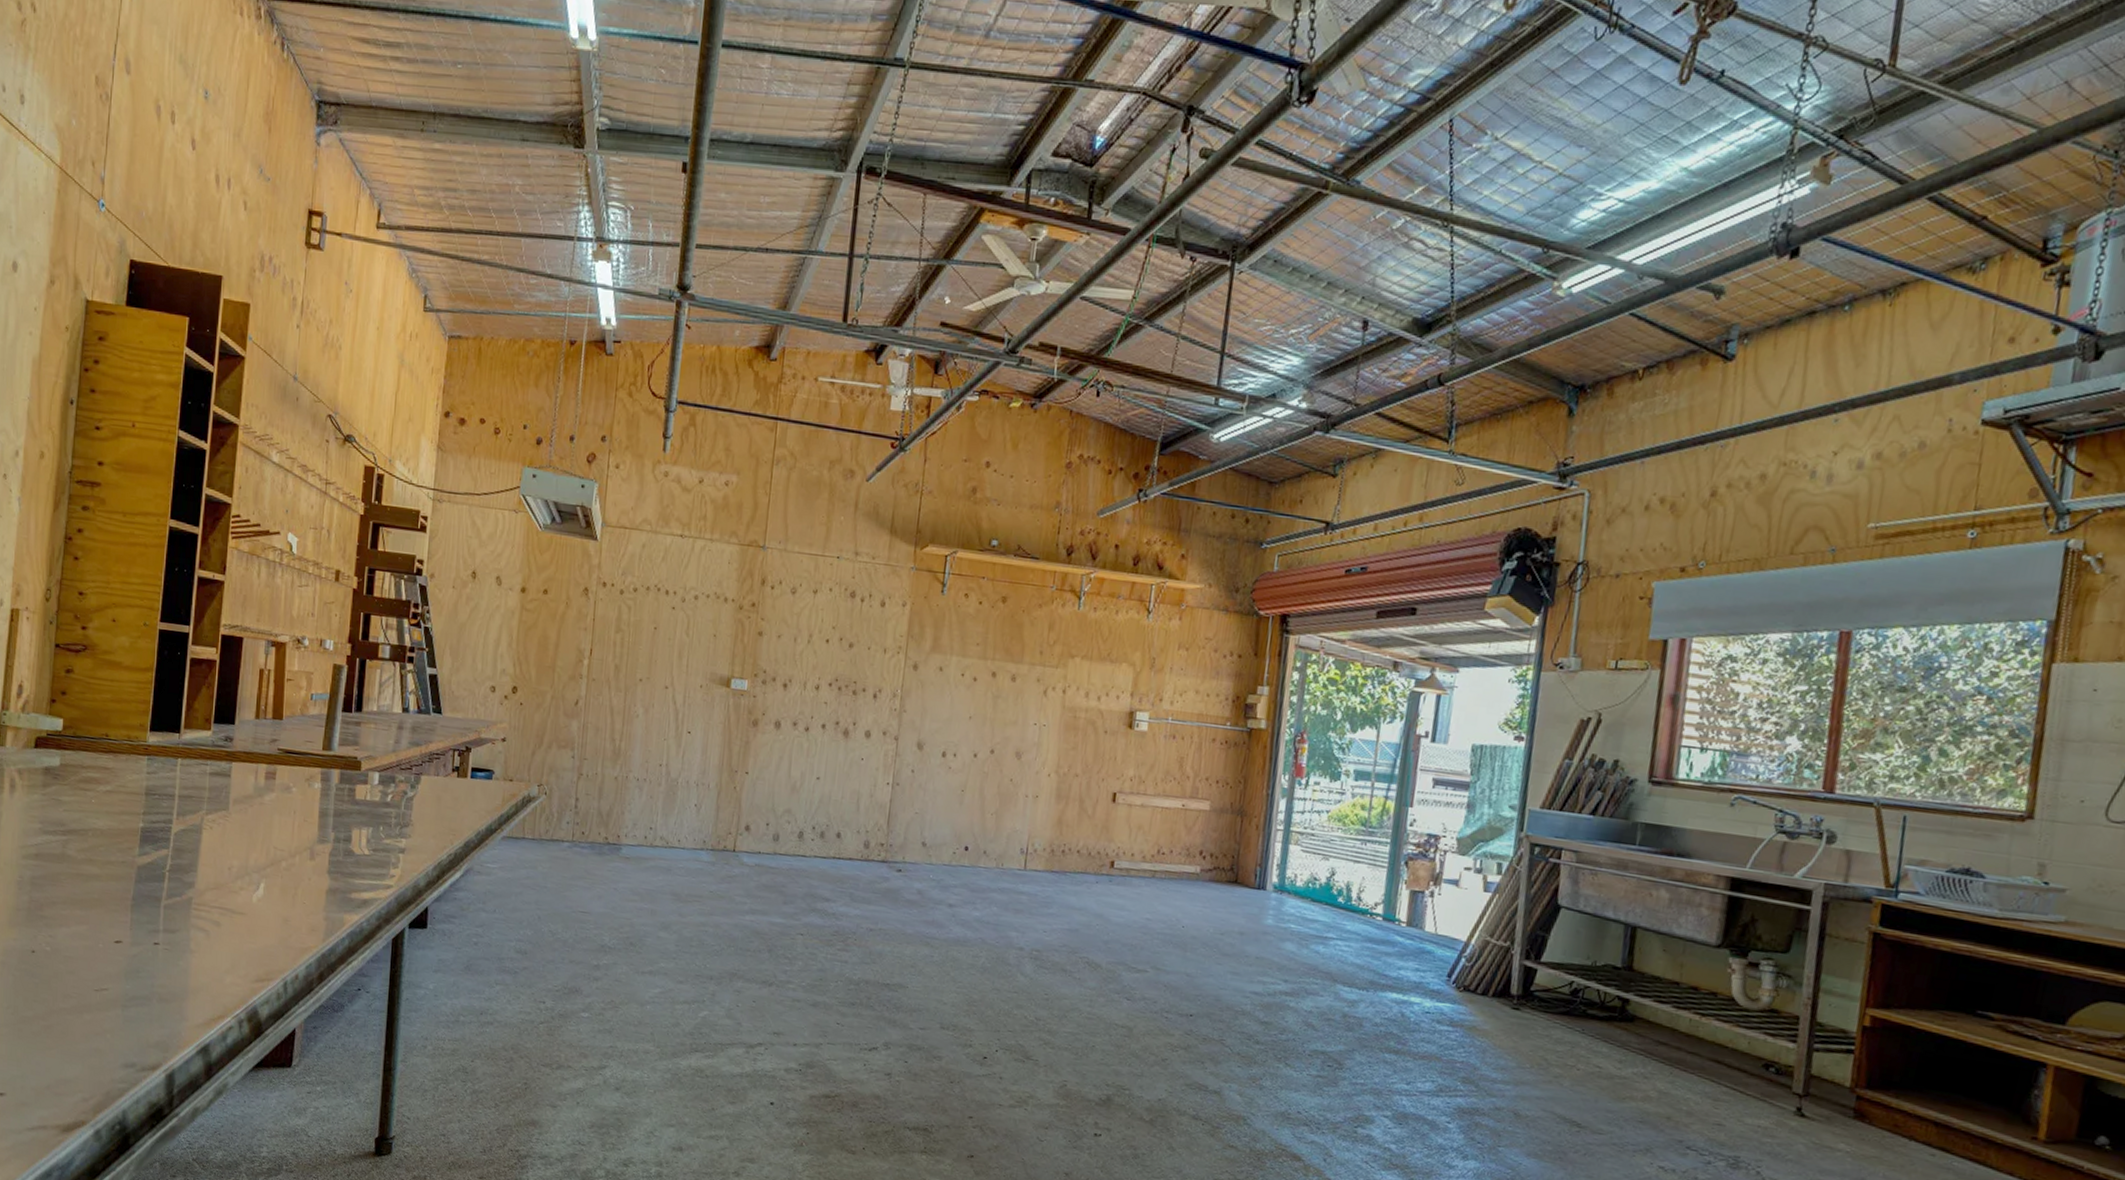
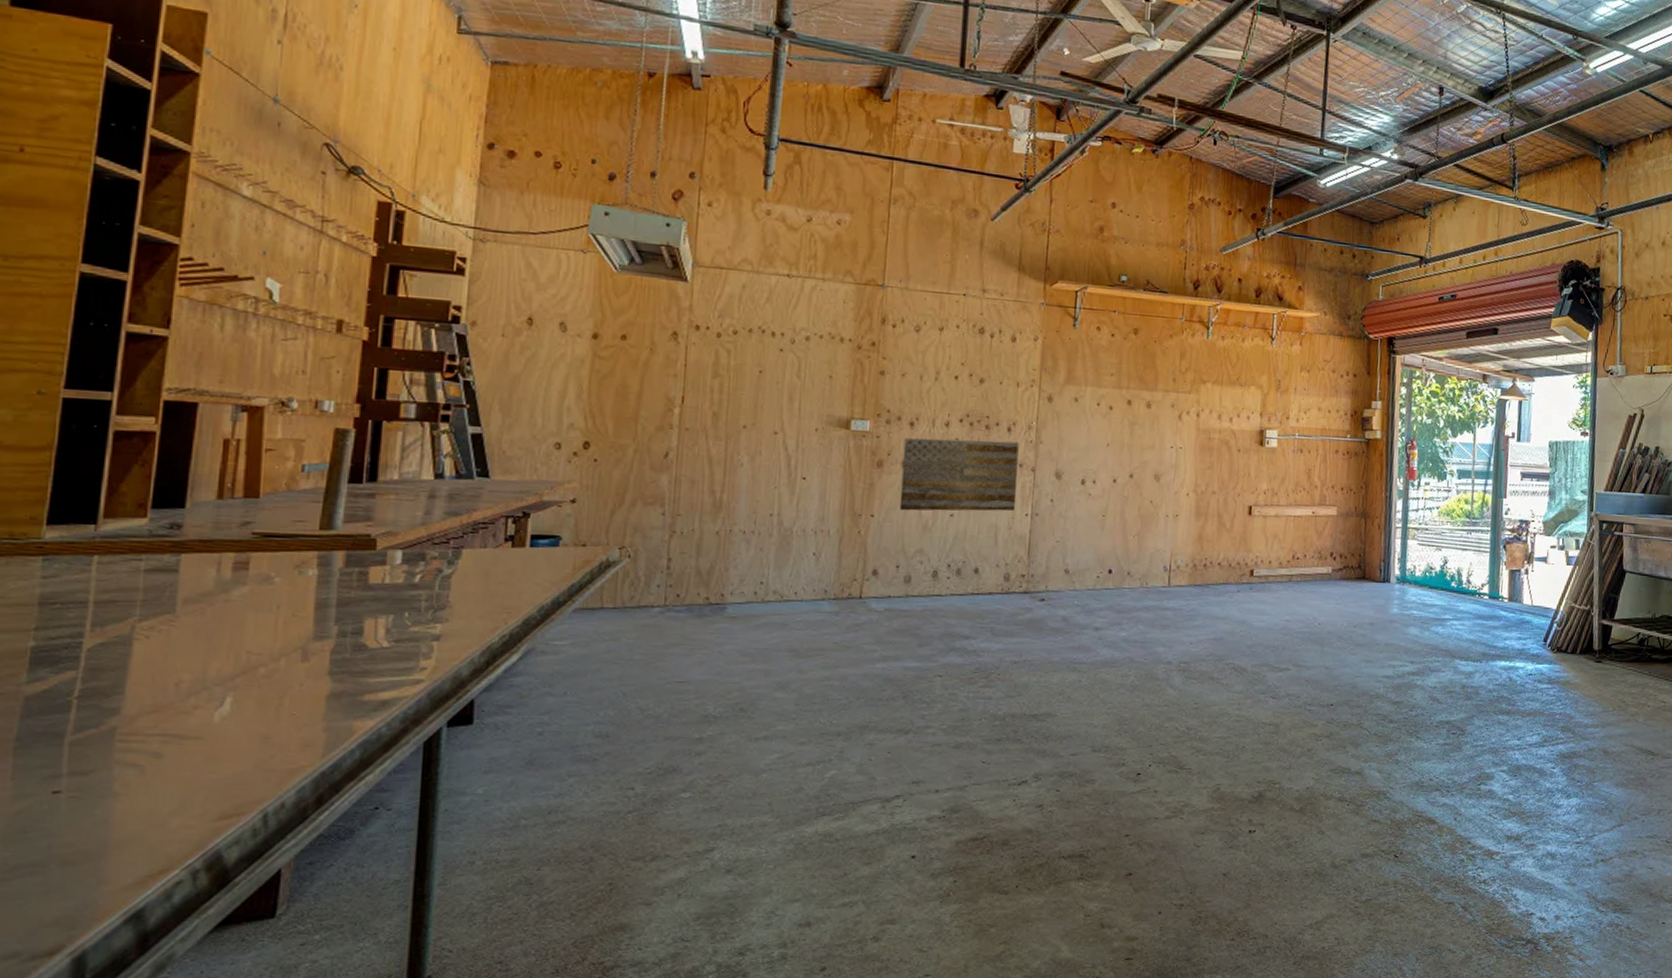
wall art: none [771,699,884,779] -> present [899,438,1019,512]

